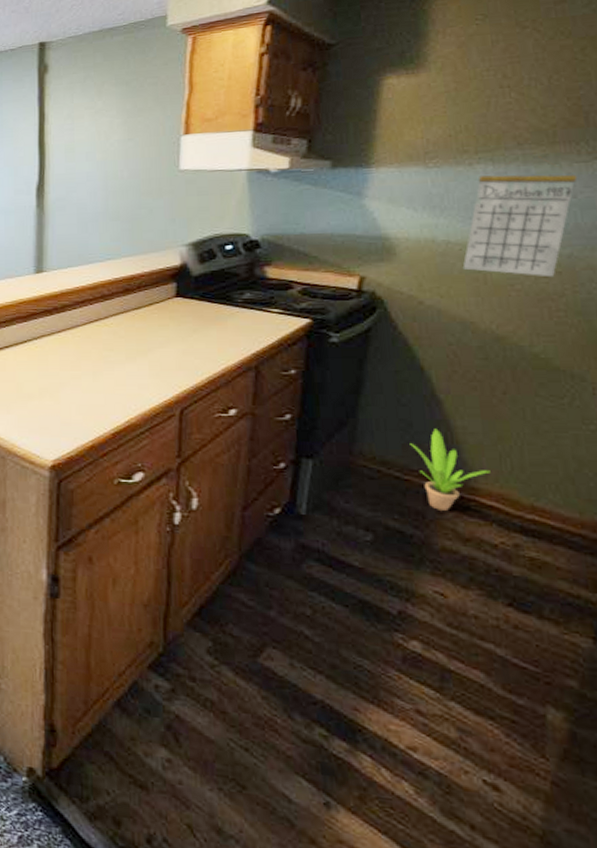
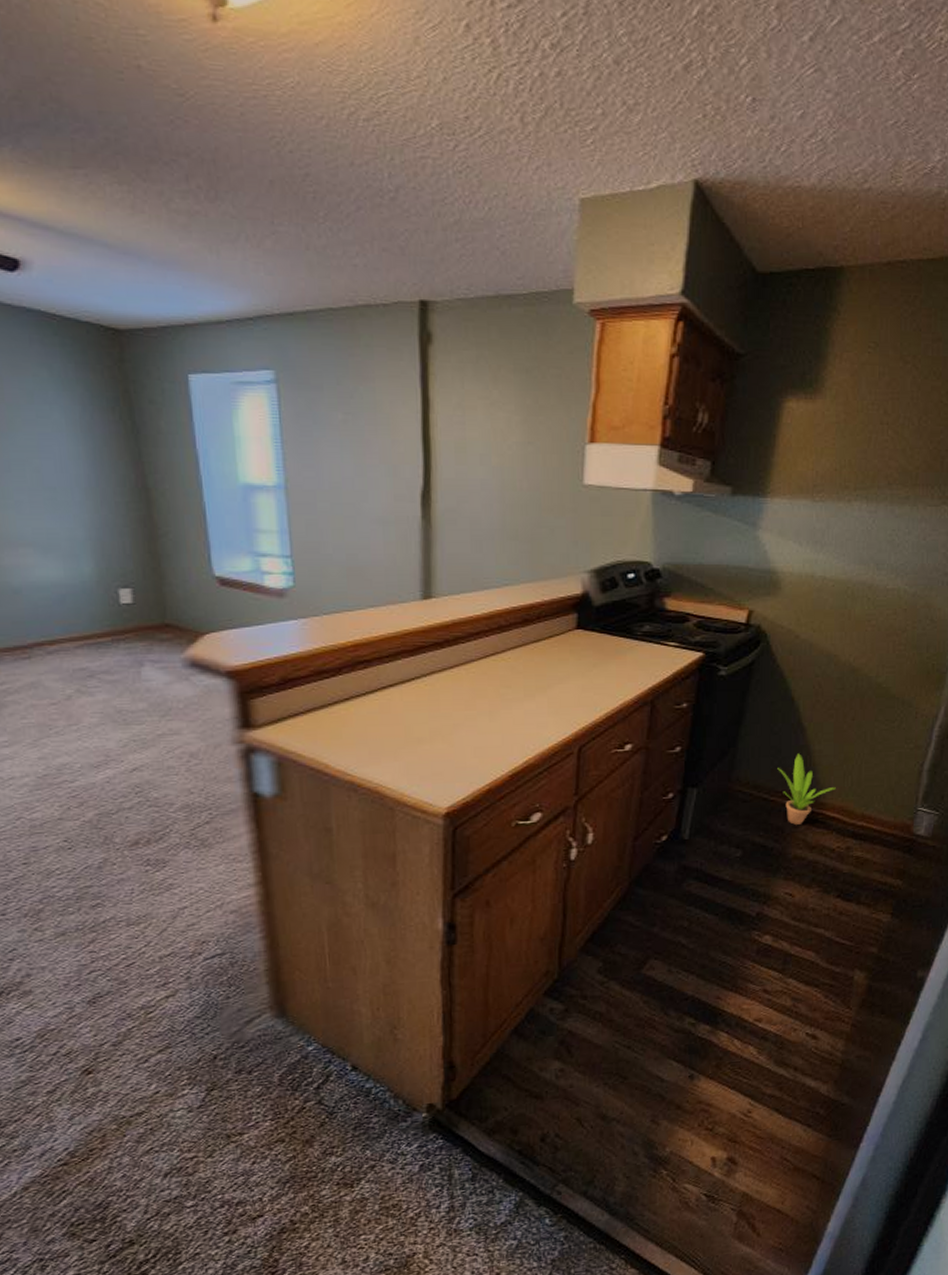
calendar: present [462,157,578,278] -> none [833,498,929,614]

